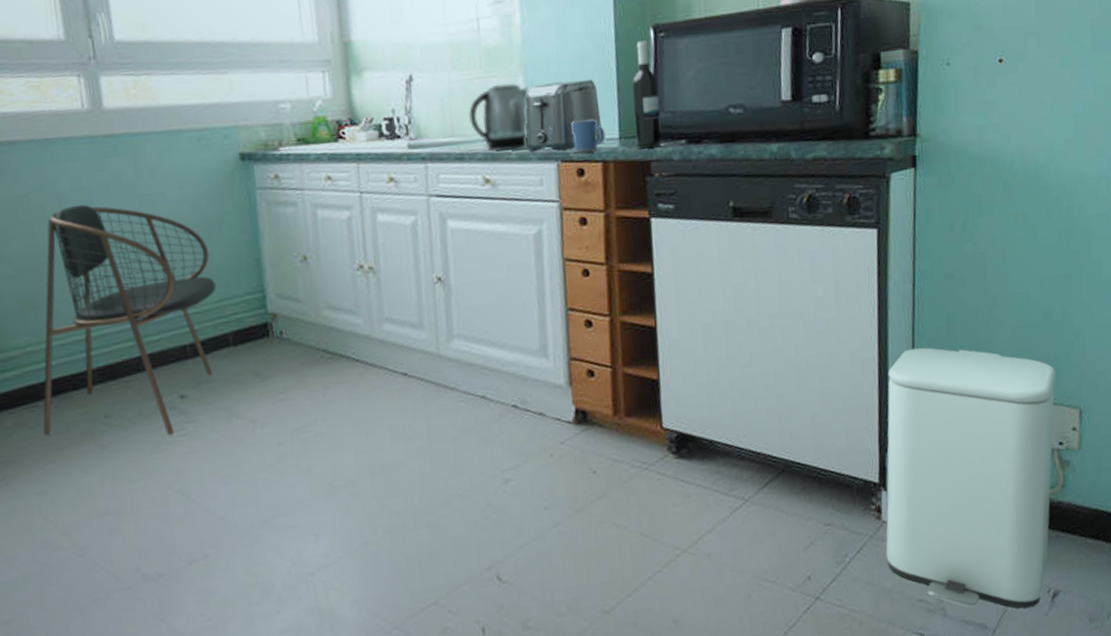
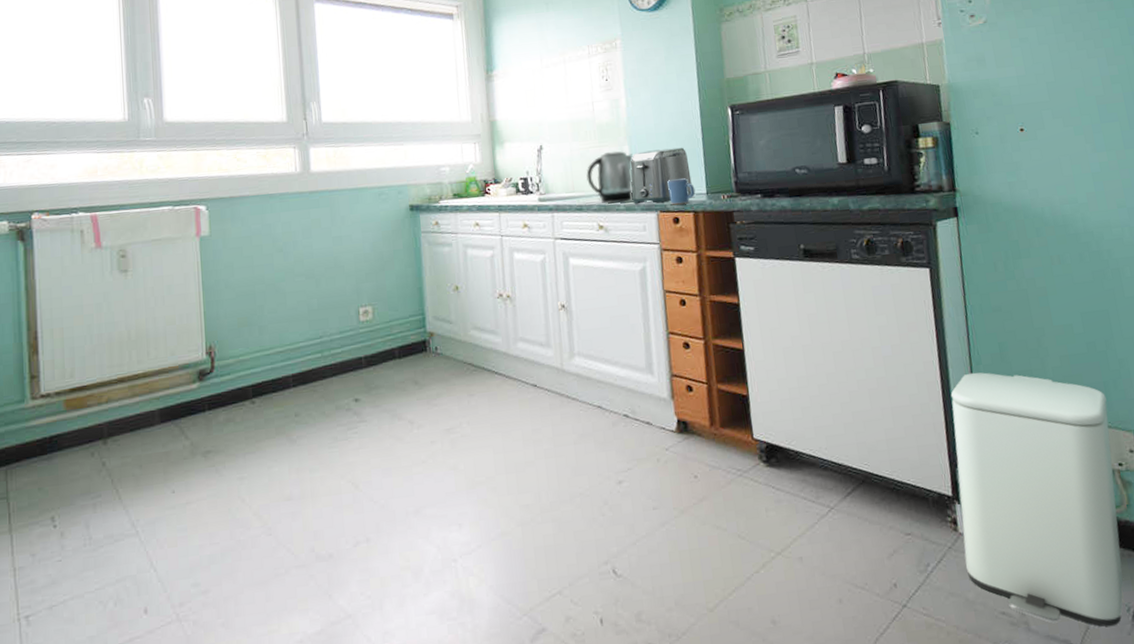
dining chair: present [42,204,216,436] -> none [246,244,387,433]
wine bottle: present [632,40,662,149] -> none [715,117,741,202]

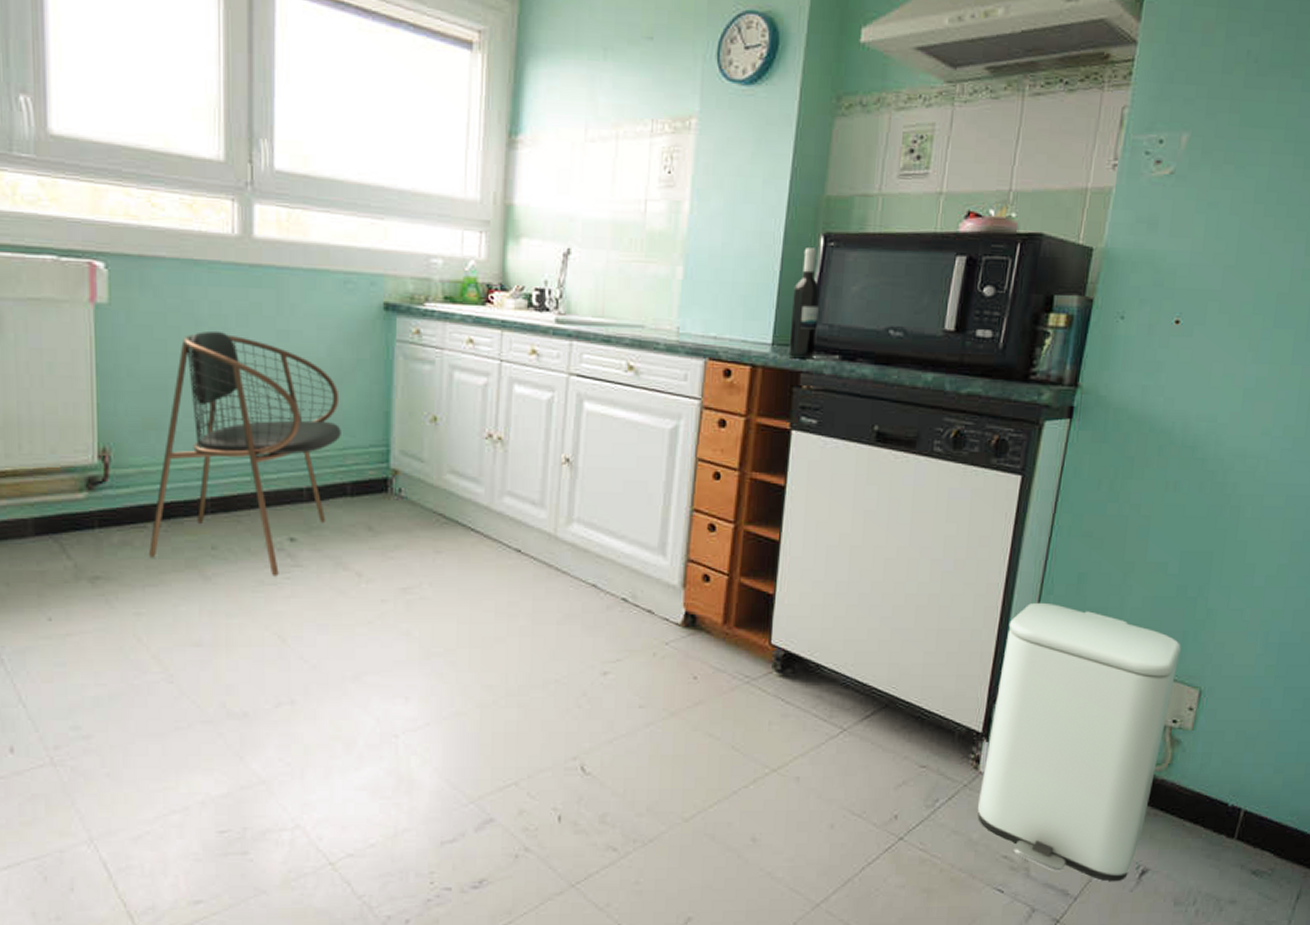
dining chair: none [246,244,387,433] -> present [148,330,341,577]
kettle: present [586,150,633,205] -> none [622,270,687,342]
toaster: present [630,147,692,205] -> none [676,277,757,350]
mug: present [667,178,696,205] -> none [724,320,759,354]
wine bottle: none [715,117,741,202] -> present [788,248,820,359]

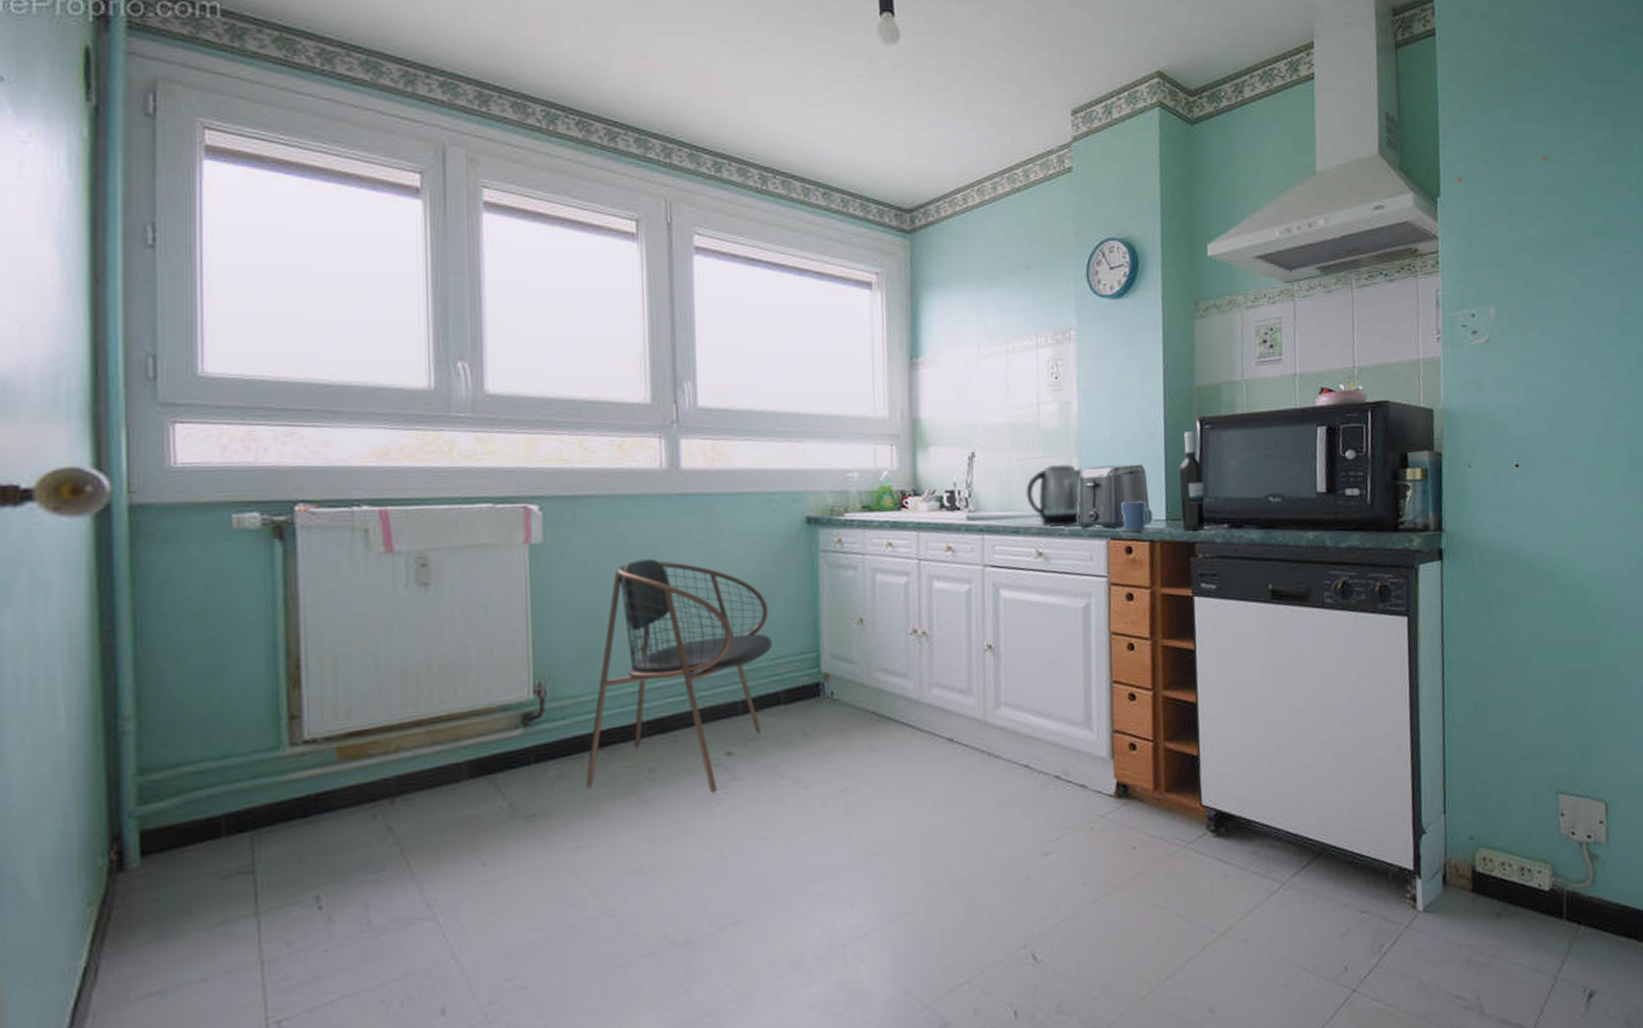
kettle: none [622,270,687,342] -> present [1026,463,1082,528]
toaster: none [676,277,757,350] -> present [1078,464,1150,530]
mug: none [724,320,759,354] -> present [1121,501,1153,532]
pedal bin: present [977,602,1181,881] -> none [1420,734,1582,1009]

